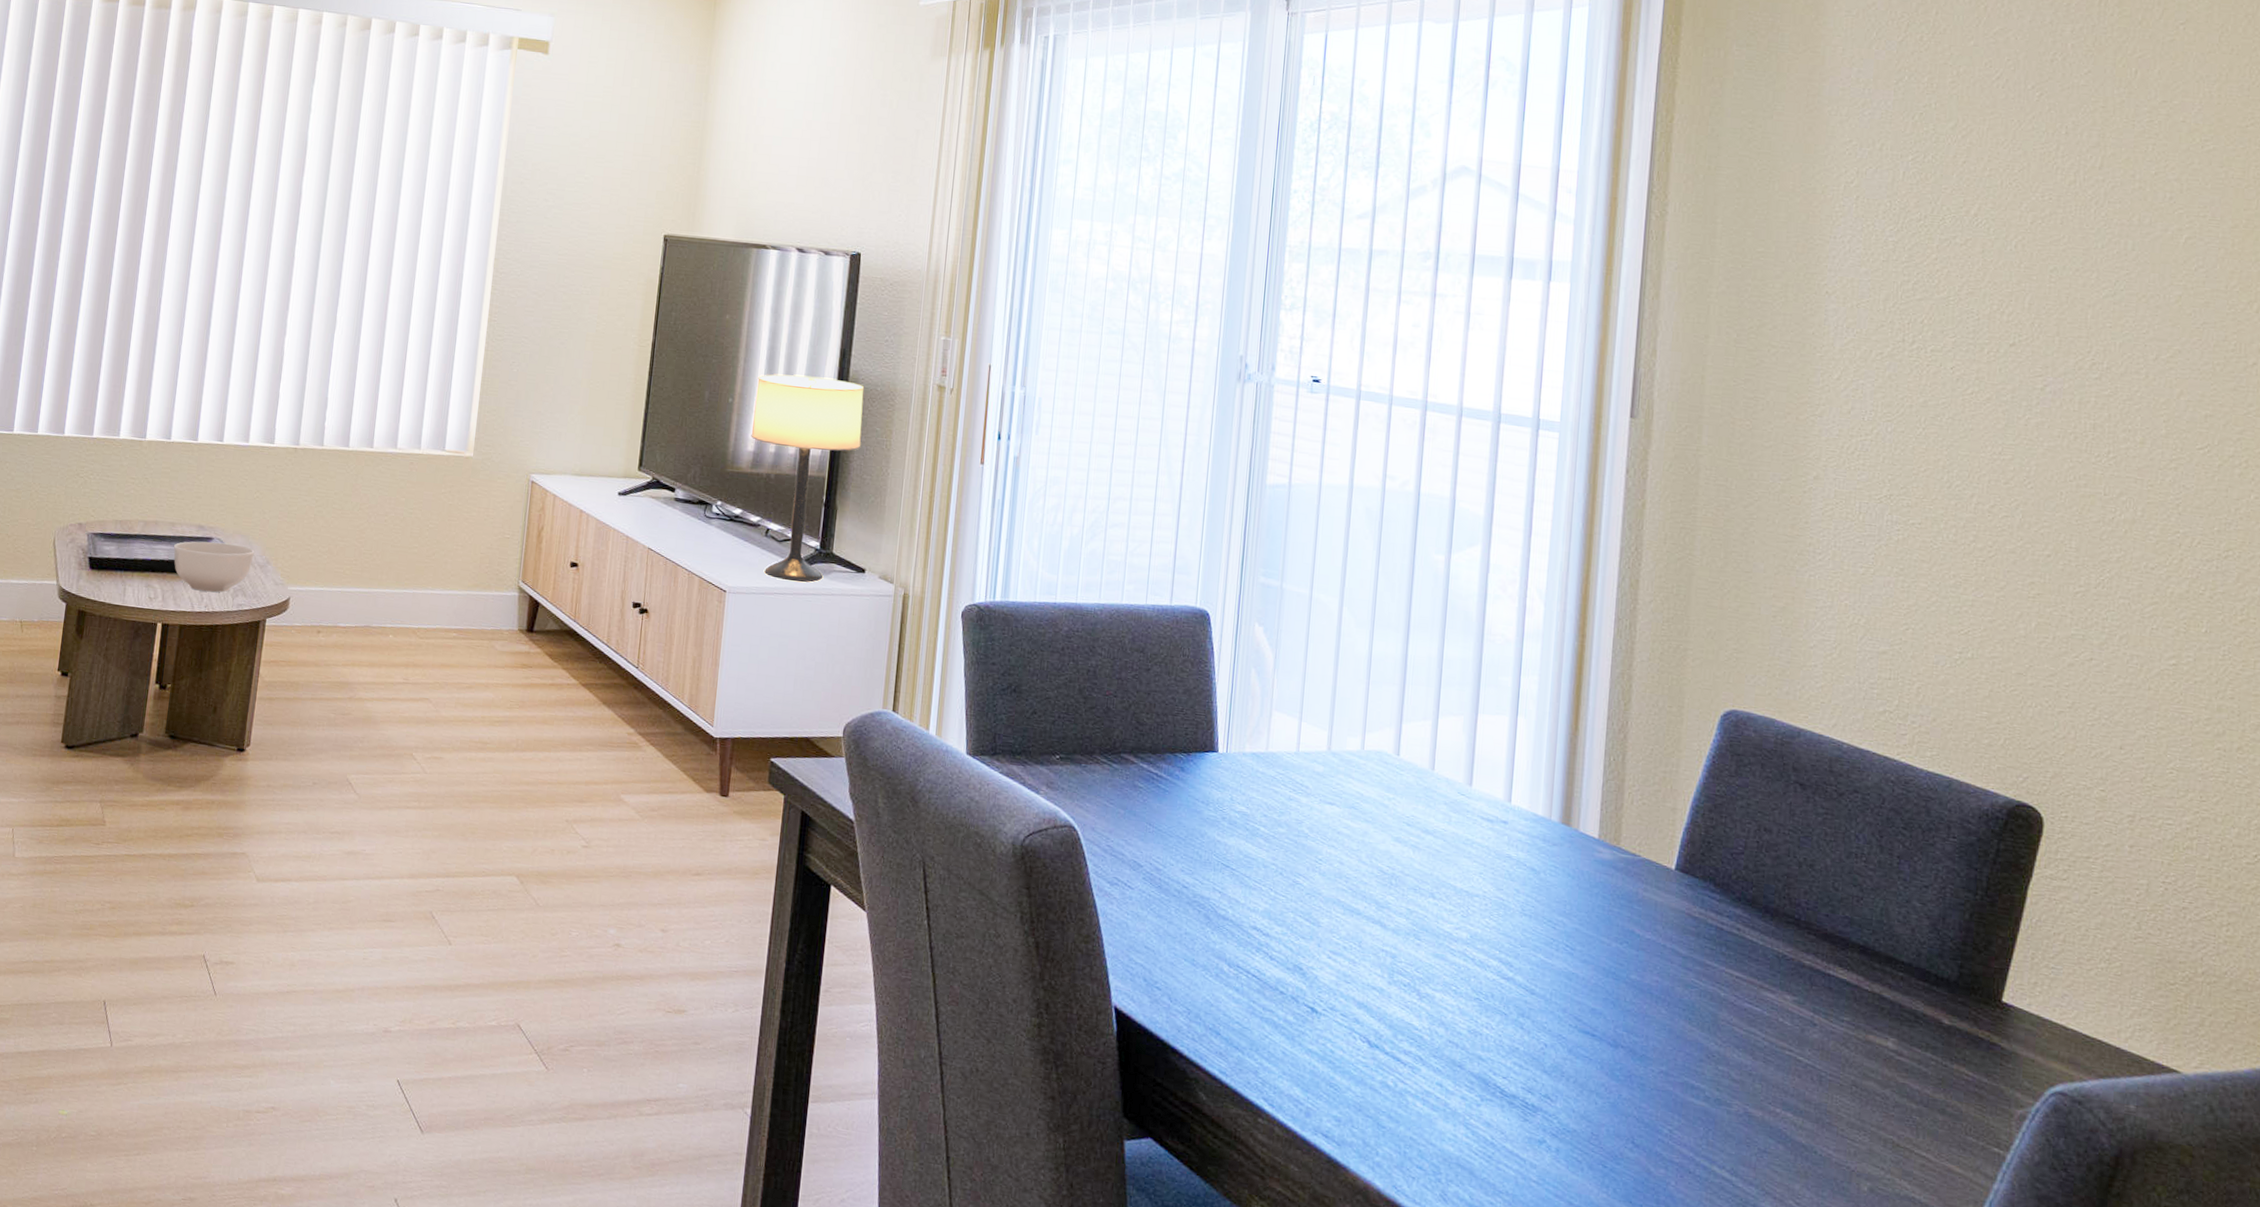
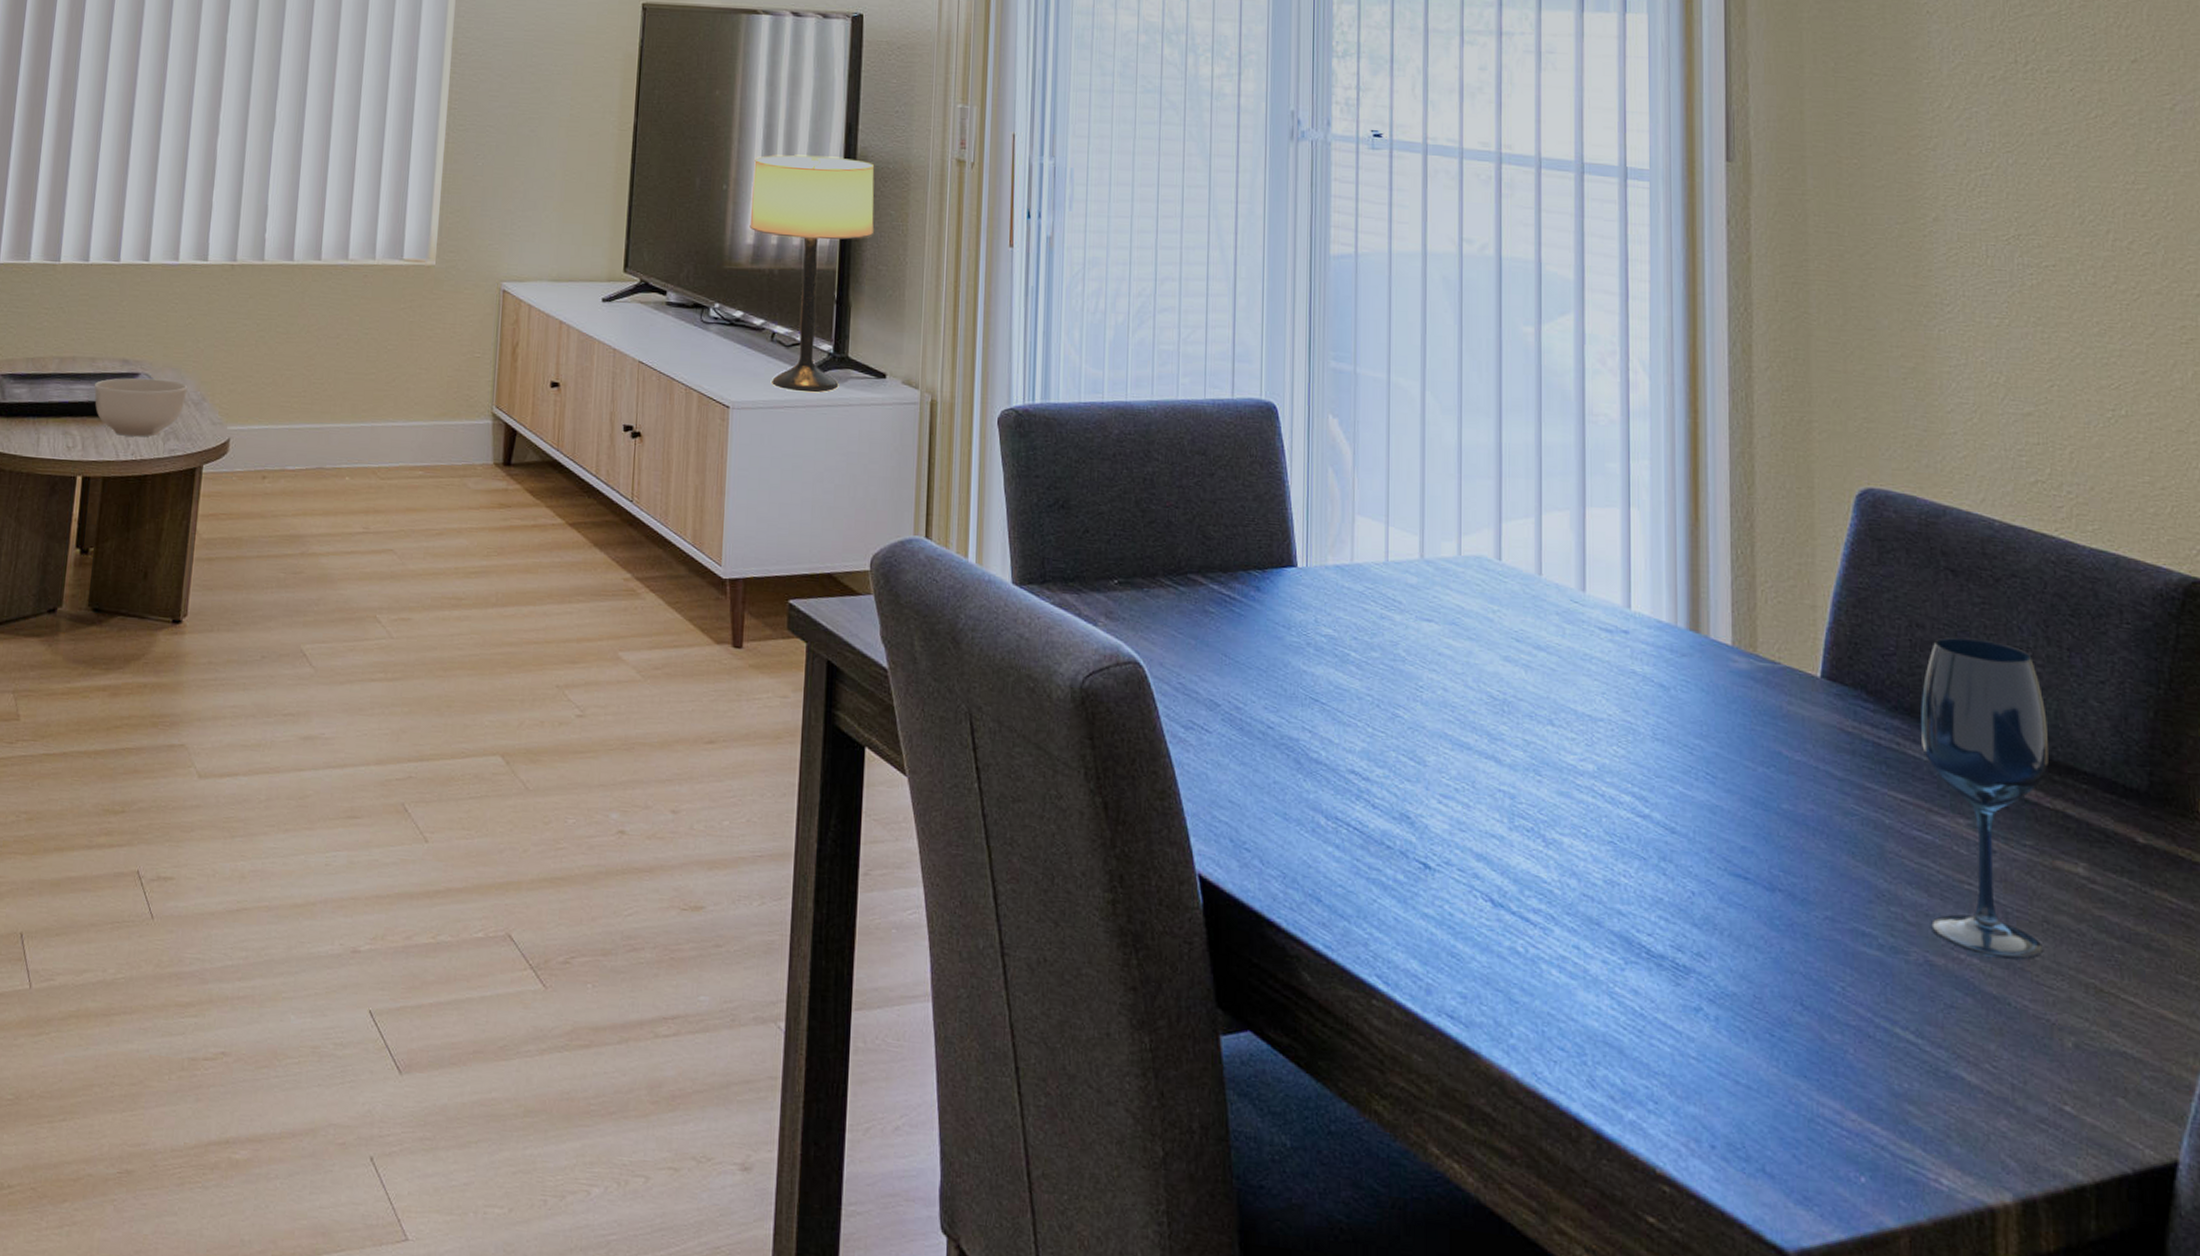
wineglass: none [1753,841,1874,1116] -> present [1920,637,2050,960]

